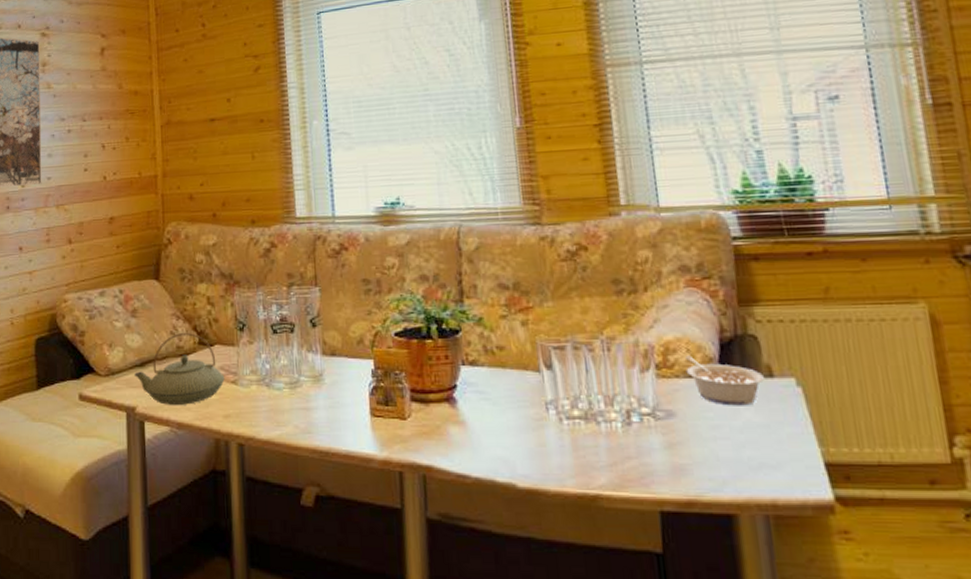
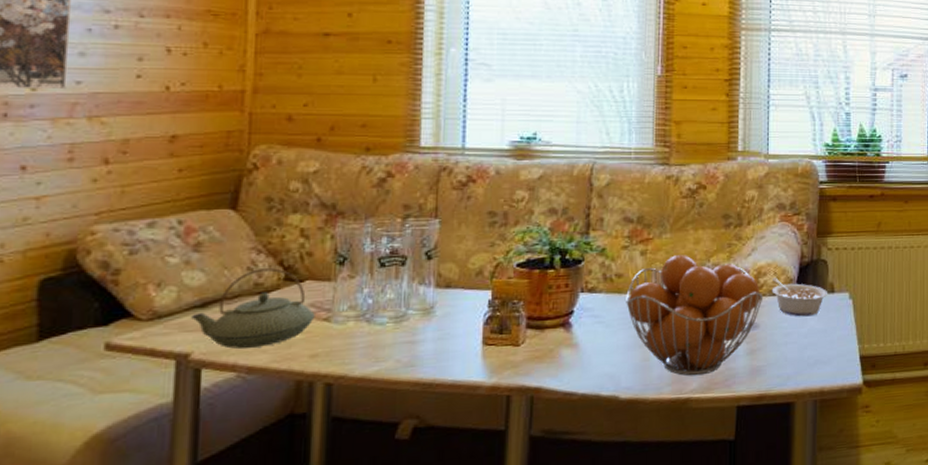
fruit basket: none [510,325,677,469] -> present [626,254,764,376]

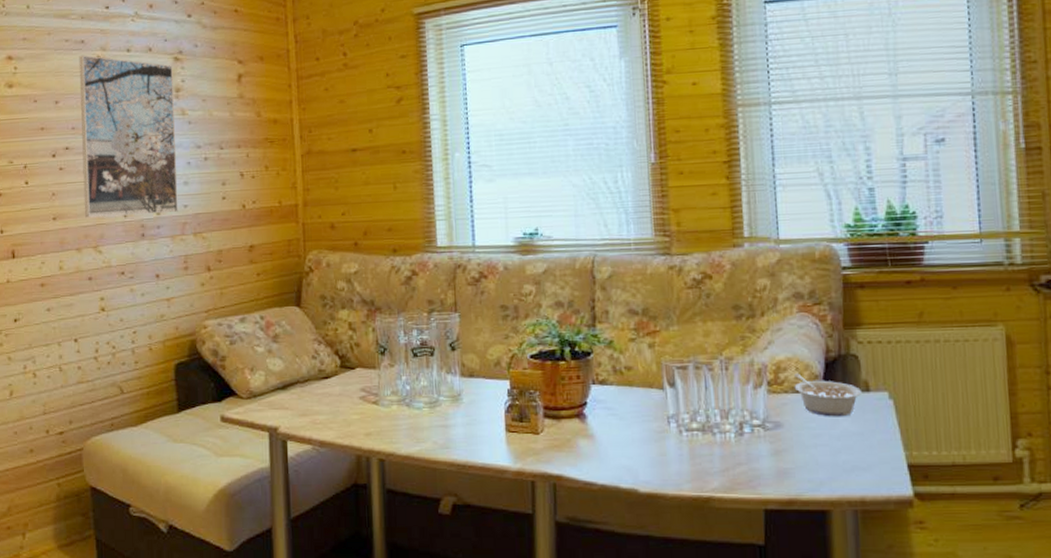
teapot: present [191,268,315,349] -> none [276,357,366,425]
fruit basket: present [626,254,764,376] -> none [637,346,786,474]

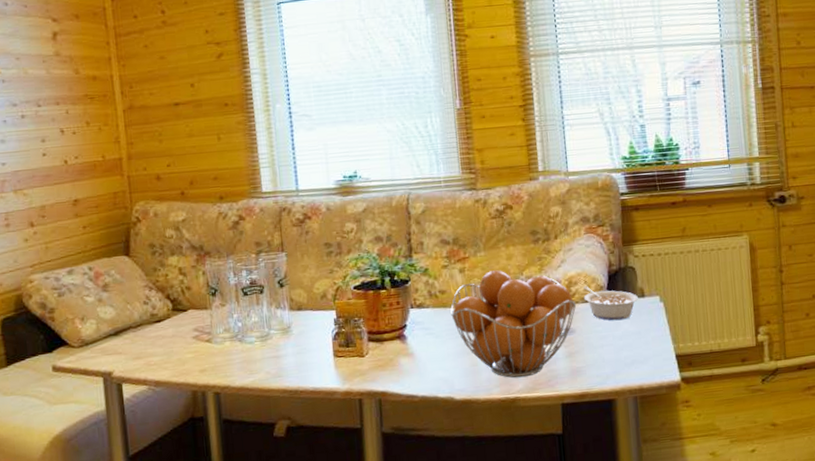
fruit basket: none [637,346,786,474] -> present [450,269,577,378]

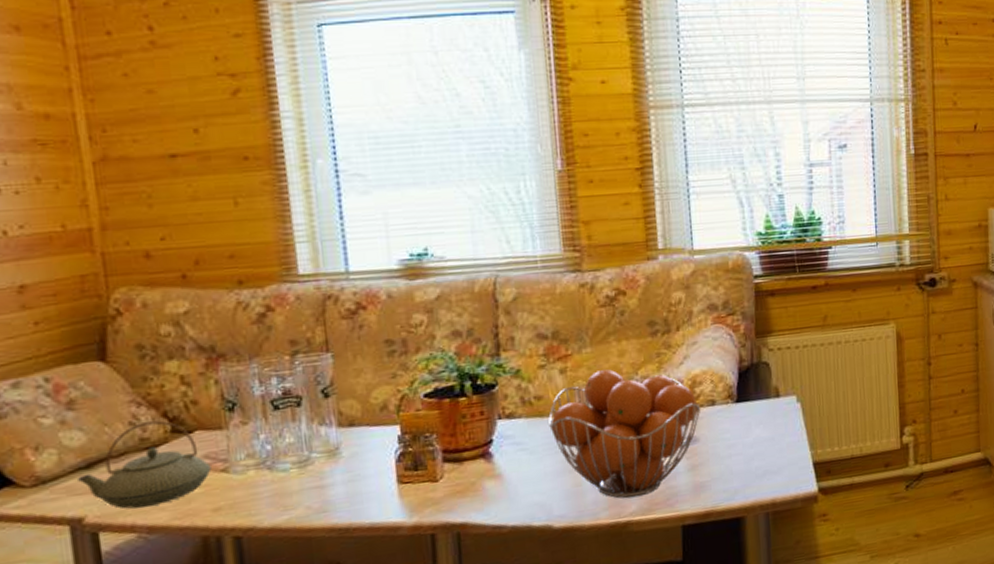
teapot: none [109,301,200,367] -> present [78,420,212,509]
legume: present [583,286,638,321] -> none [709,386,772,426]

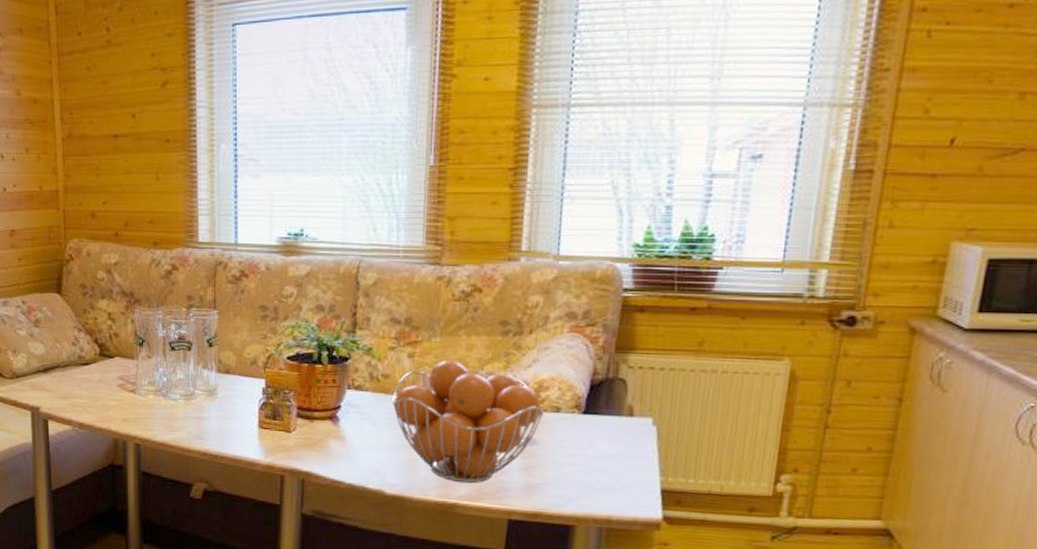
teapot: present [78,420,212,509] -> none [38,344,124,408]

